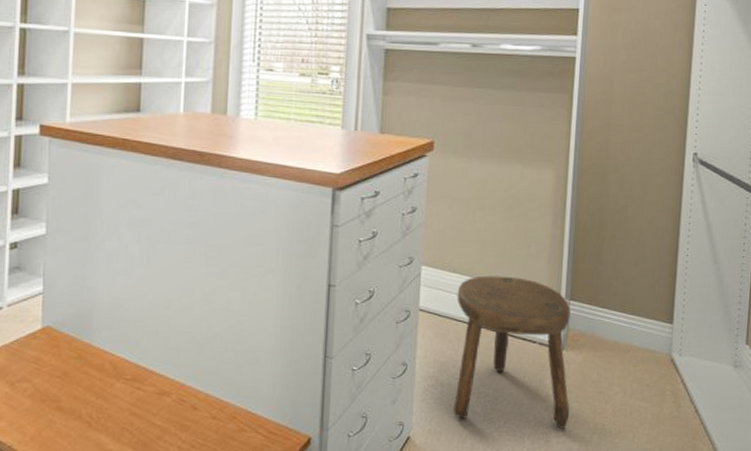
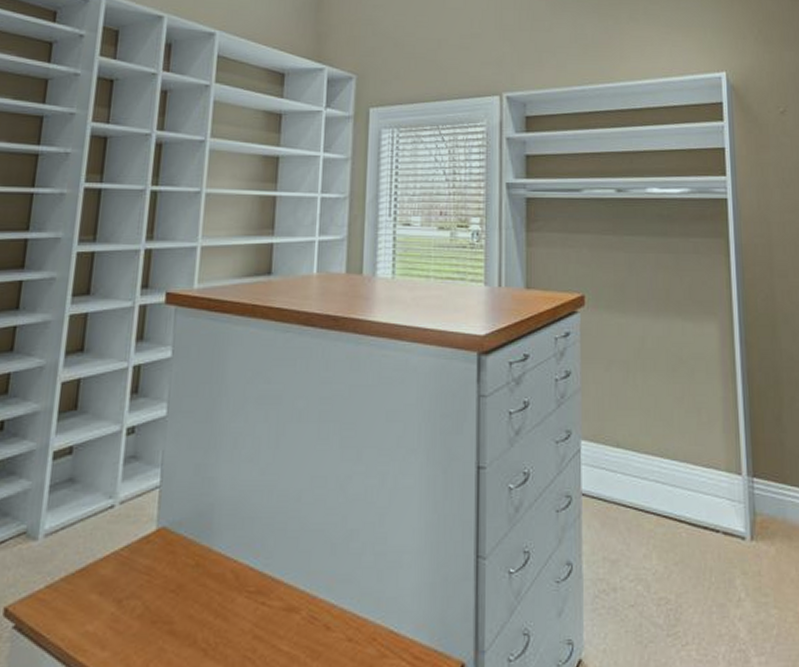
stool: present [453,275,571,429] -> none [623,450,770,644]

